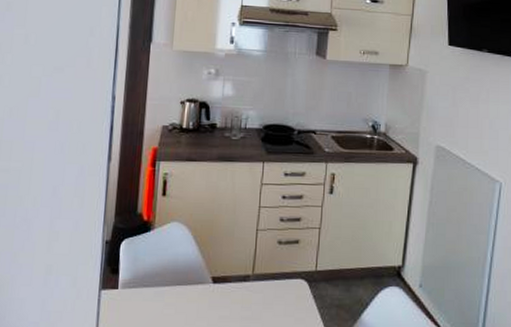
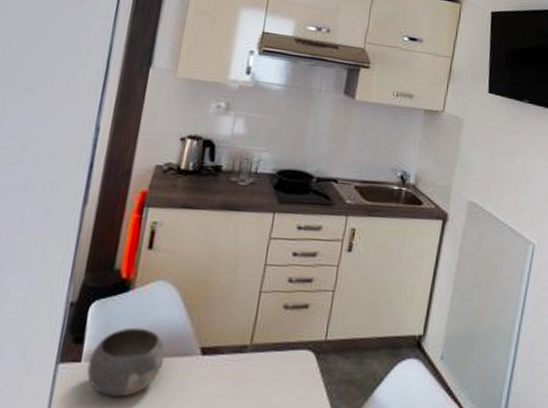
bowl: none [123,261,184,318] -> present [86,327,165,397]

